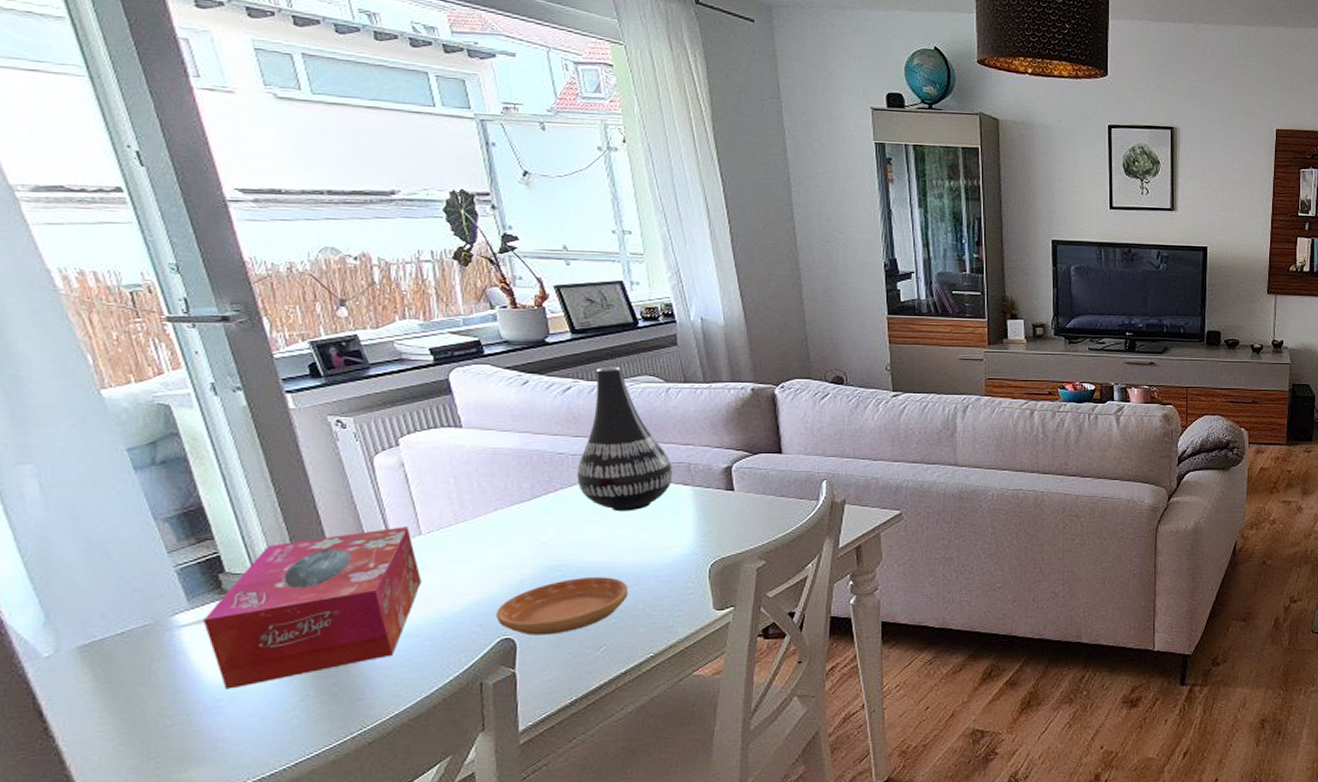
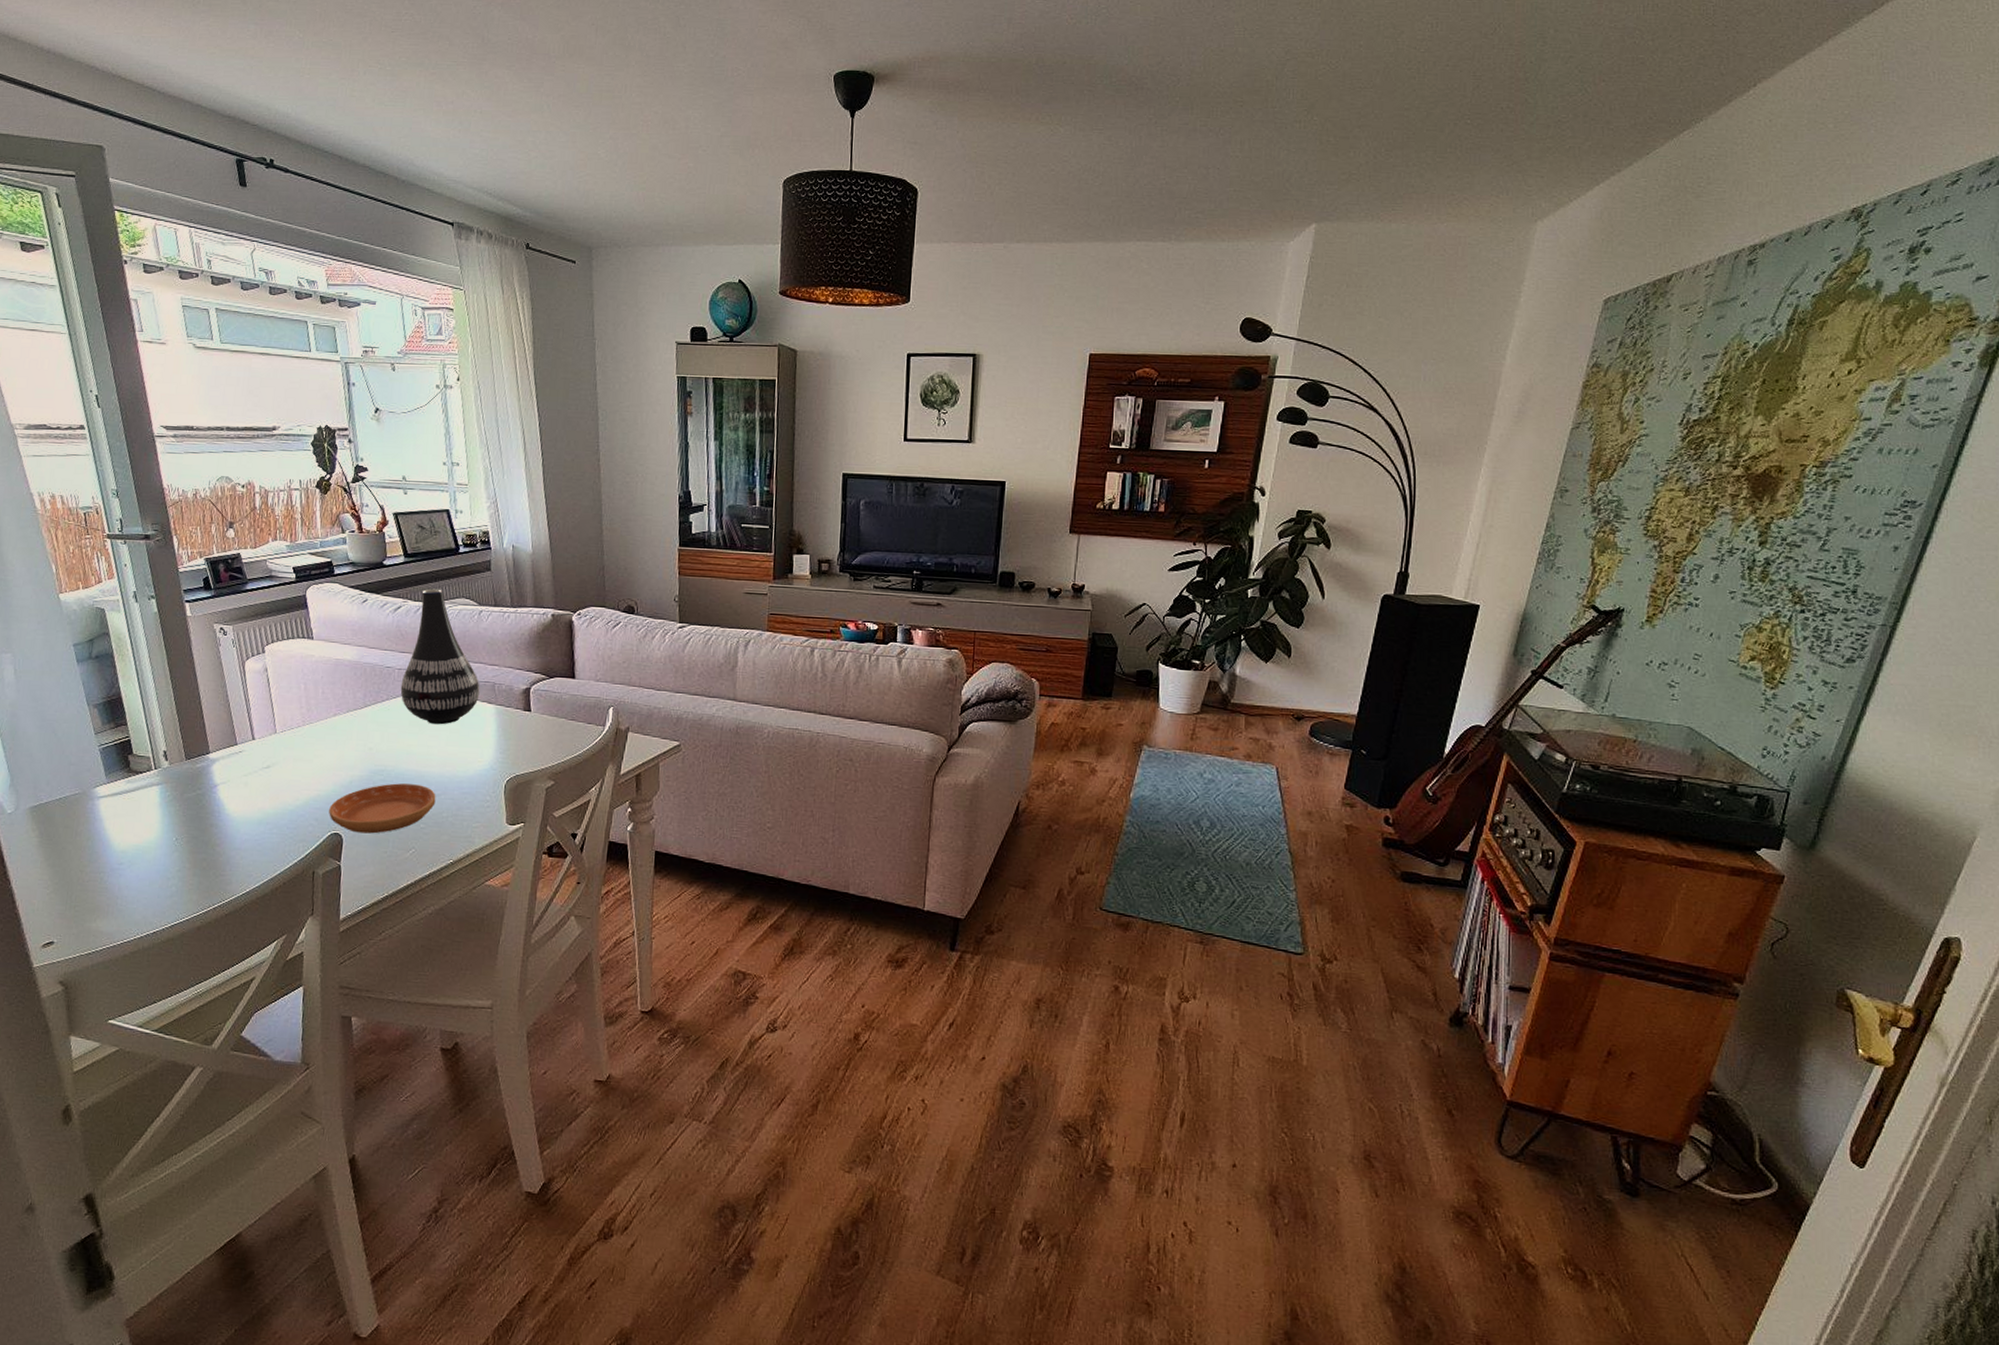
tissue box: present [203,526,421,690] -> none [115,725,274,855]

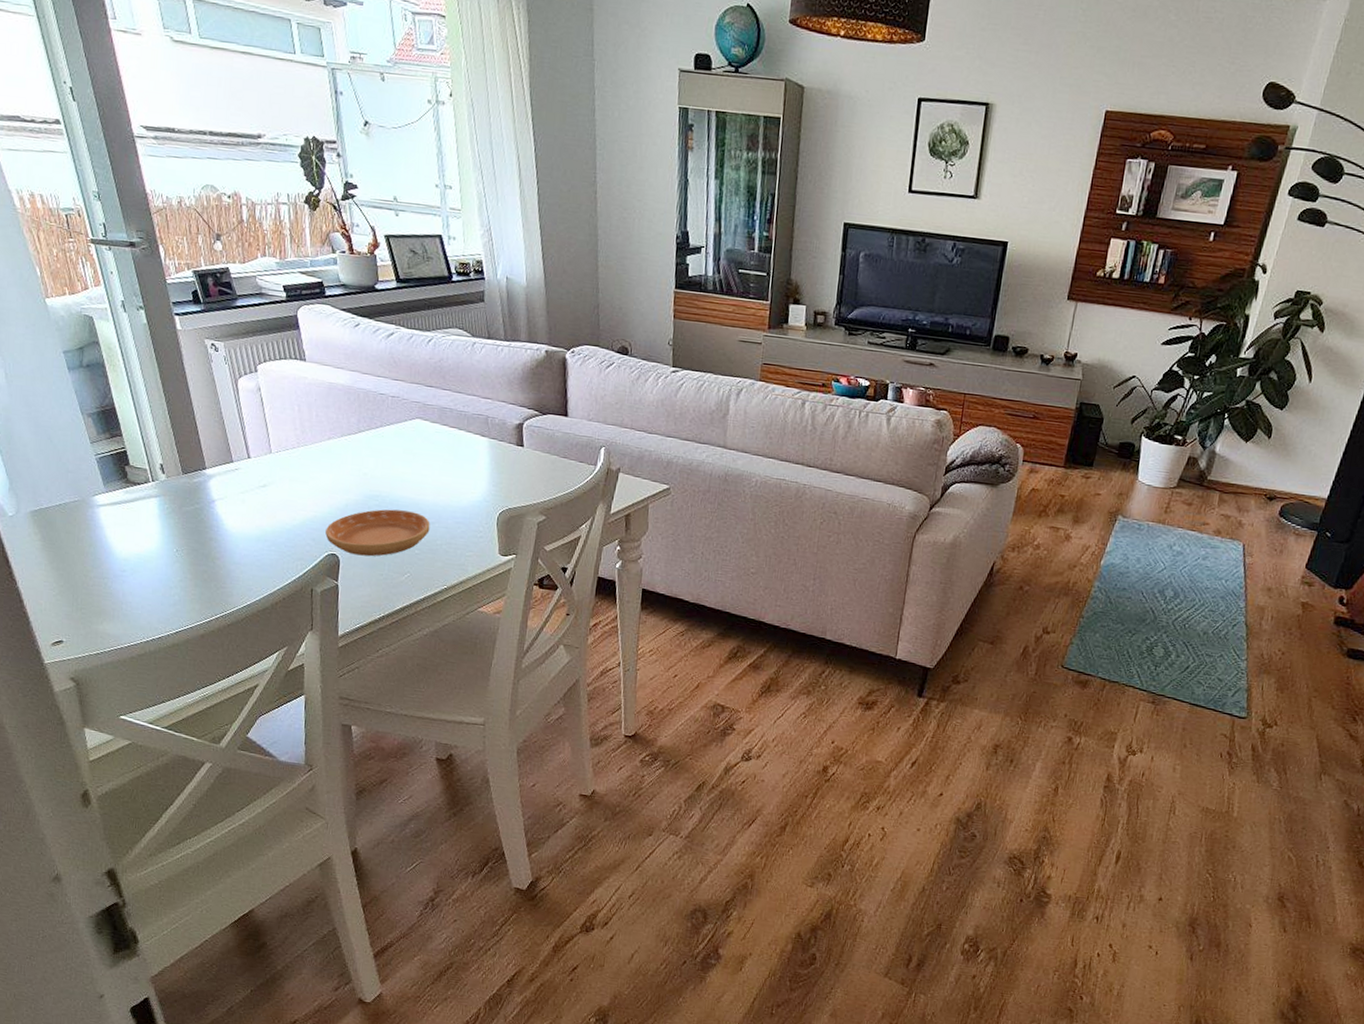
vase: present [400,588,480,725] -> none [394,316,474,455]

